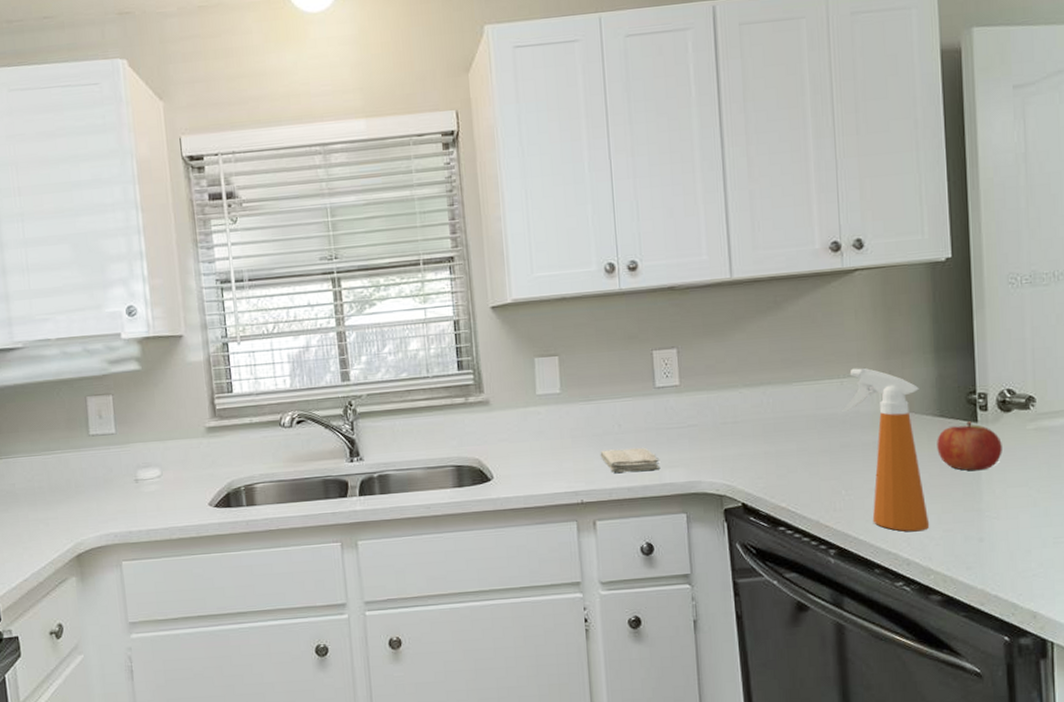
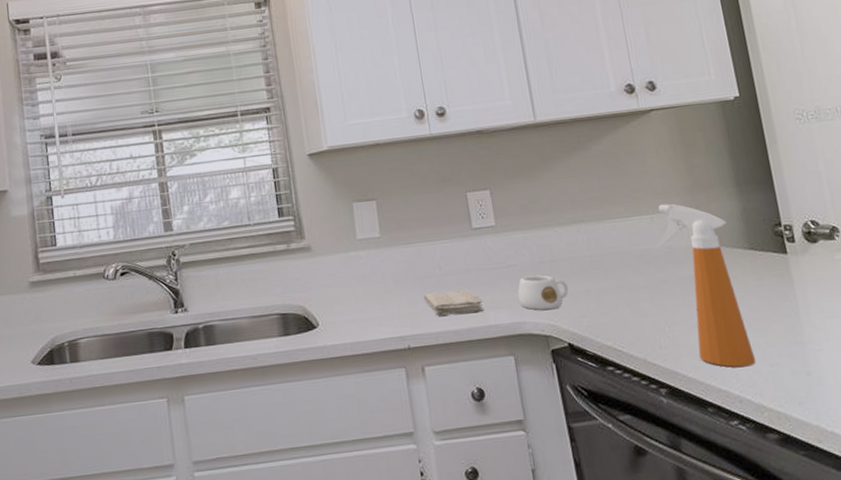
mug: none [696,435,748,471] -> present [517,275,569,311]
fruit: present [937,421,1002,471] -> none [750,253,816,303]

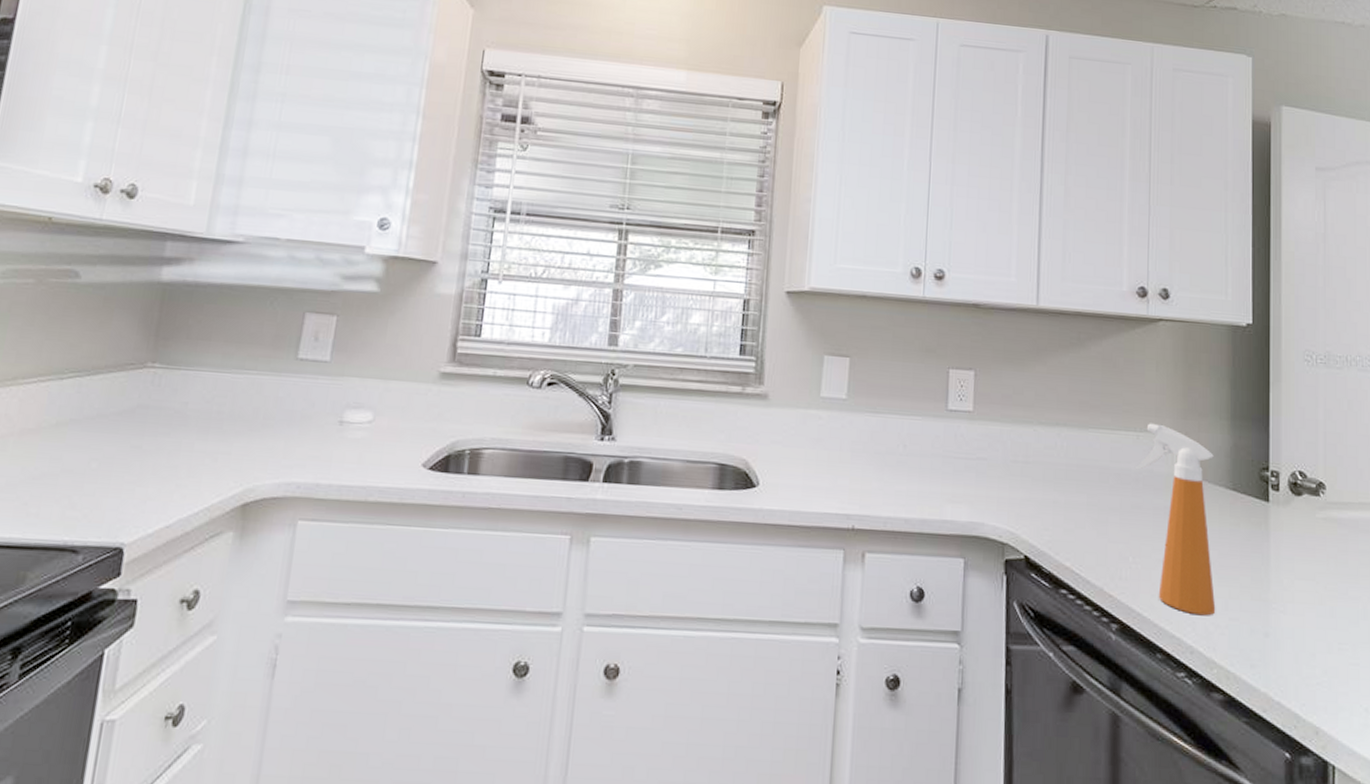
washcloth: present [423,289,483,316] -> none [880,471,942,504]
mug: present [517,275,569,311] -> none [981,473,1037,516]

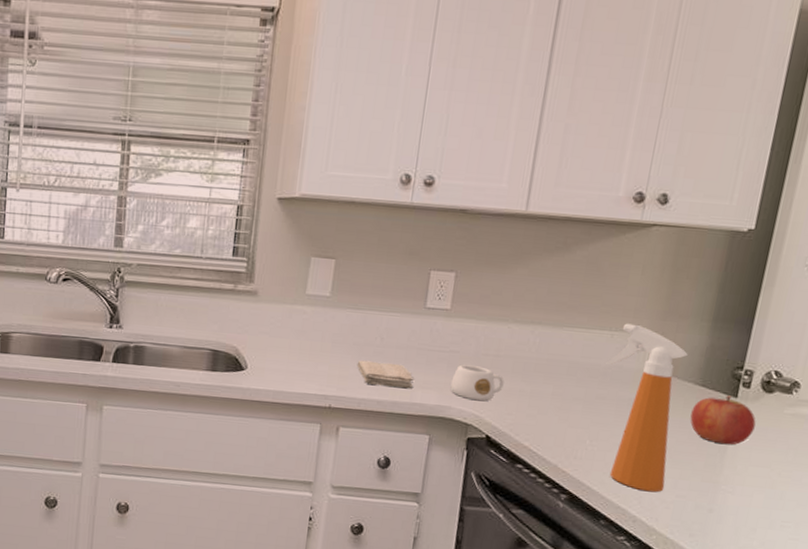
washcloth: none [880,471,942,504] -> present [357,360,414,389]
mug: none [981,473,1037,516] -> present [450,364,504,402]
fruit: none [1228,500,1292,556] -> present [690,395,756,445]

